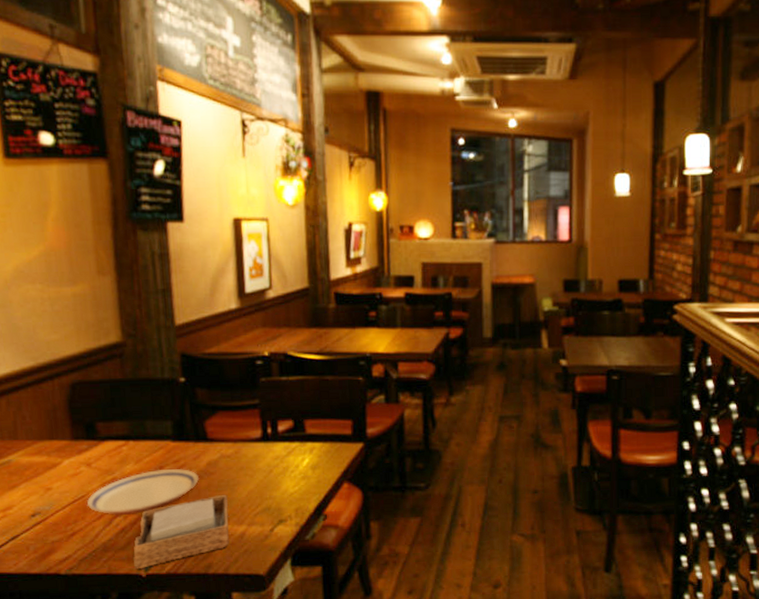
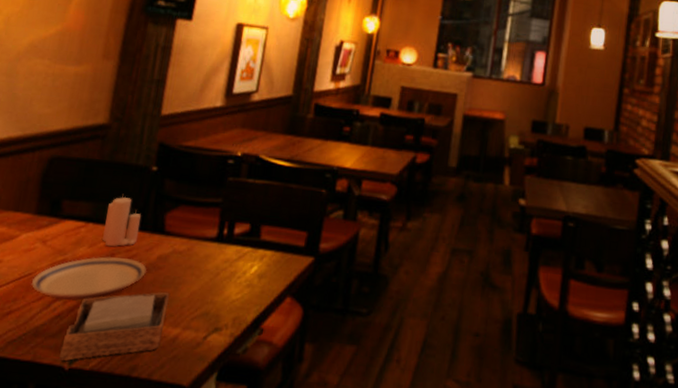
candle: none [144,408,183,461] -> present [102,193,141,247]

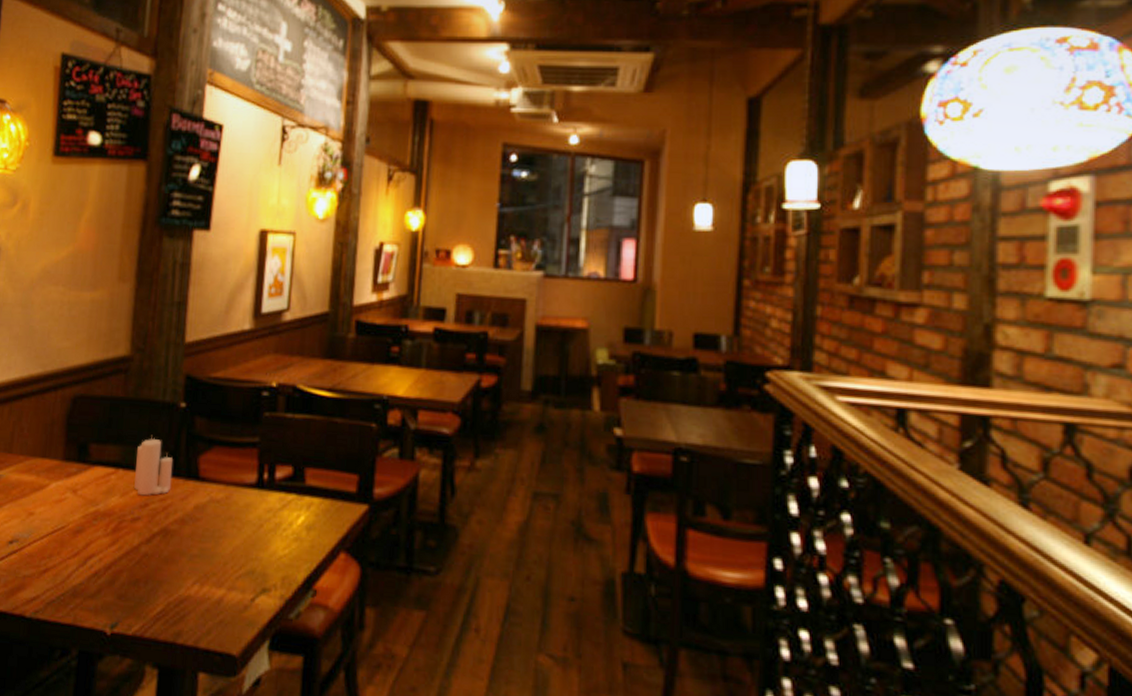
plate: present [31,257,147,301] -> none [65,507,184,557]
napkin holder: present [58,292,169,361] -> none [99,546,210,625]

